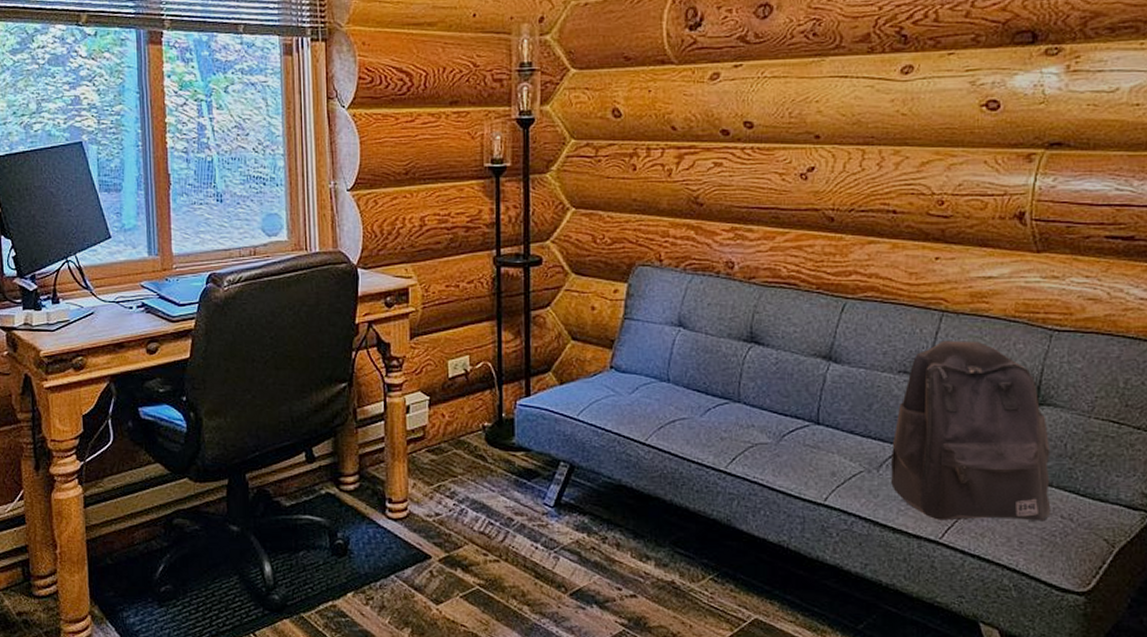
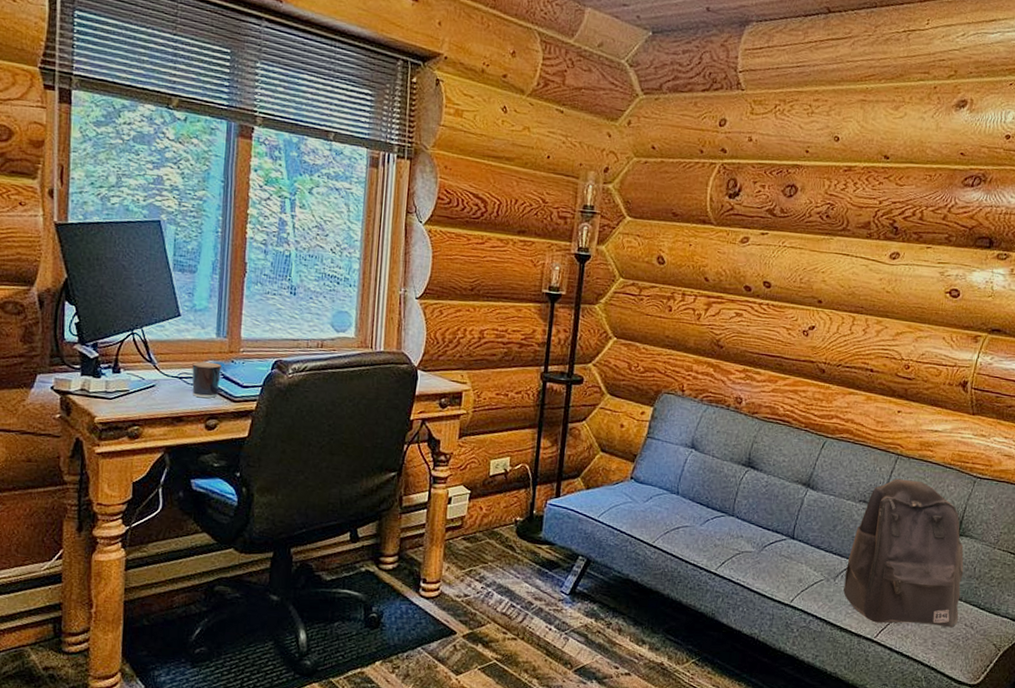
mug: none [128,282,157,321] -> present [191,361,222,399]

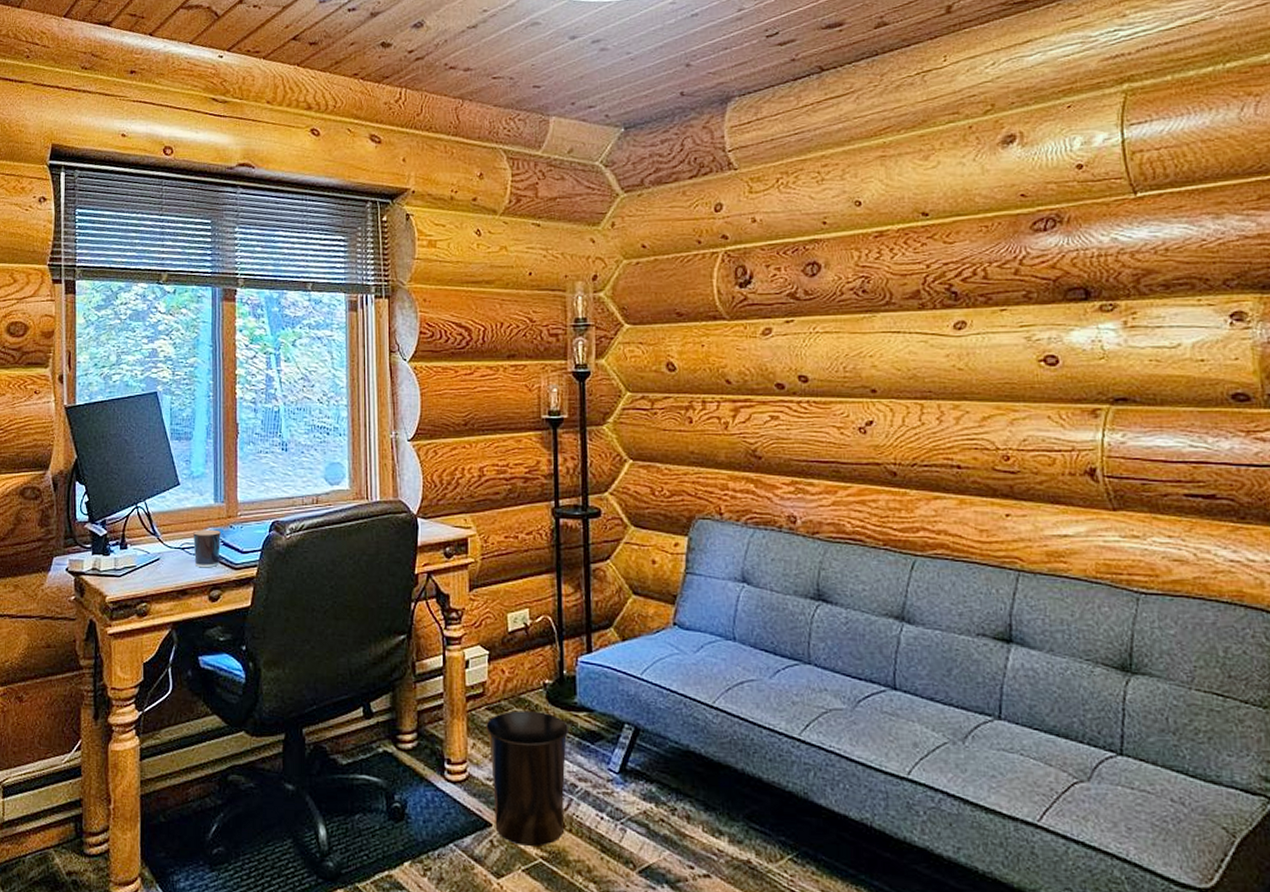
waste bin: none [459,541,533,650] -> present [486,710,570,846]
backpack: present [843,478,964,628] -> none [976,602,1159,805]

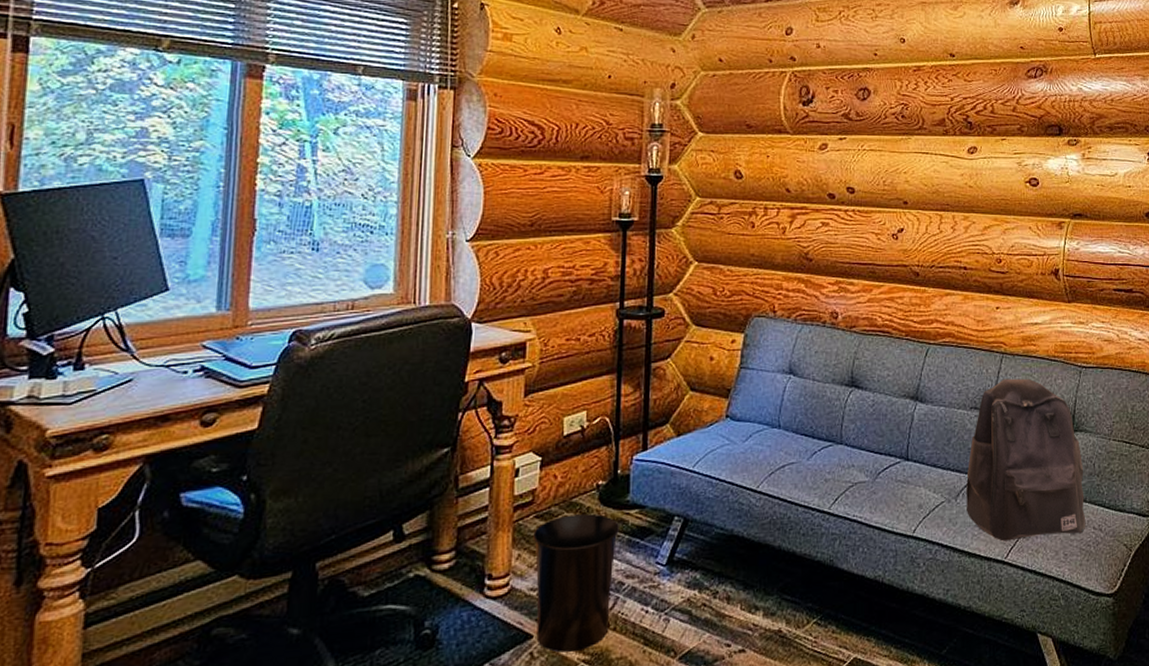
mug: present [193,529,221,568] -> none [182,342,223,388]
backpack: none [976,602,1159,805] -> present [966,378,1086,542]

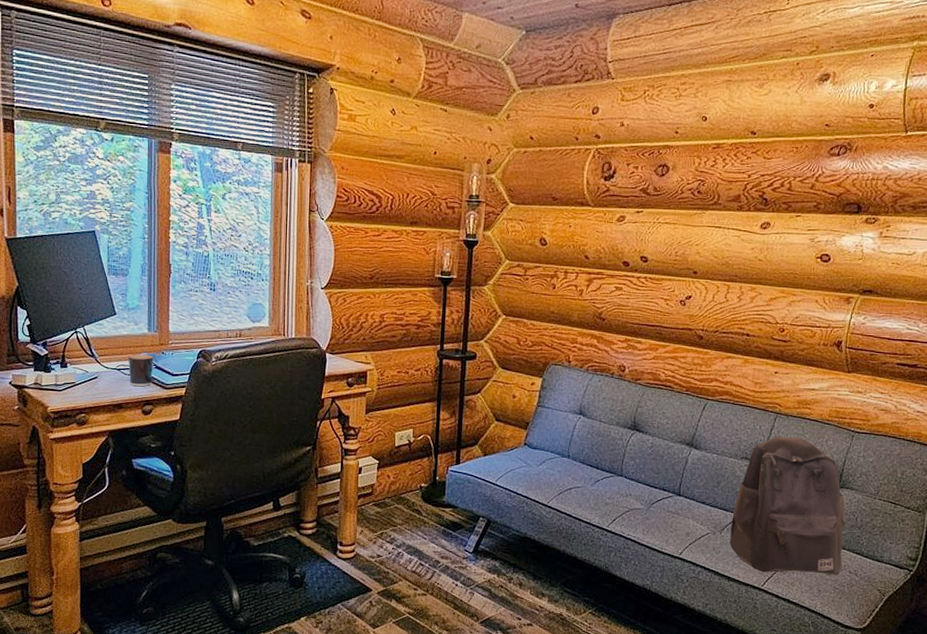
mug: none [182,342,223,388] -> present [128,354,154,387]
waste bin: present [533,513,620,653] -> none [372,506,438,605]

